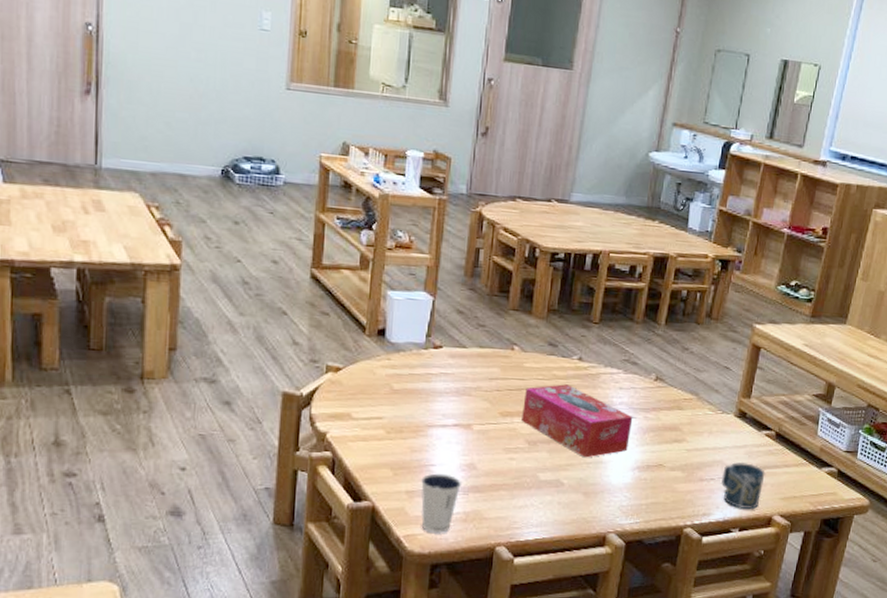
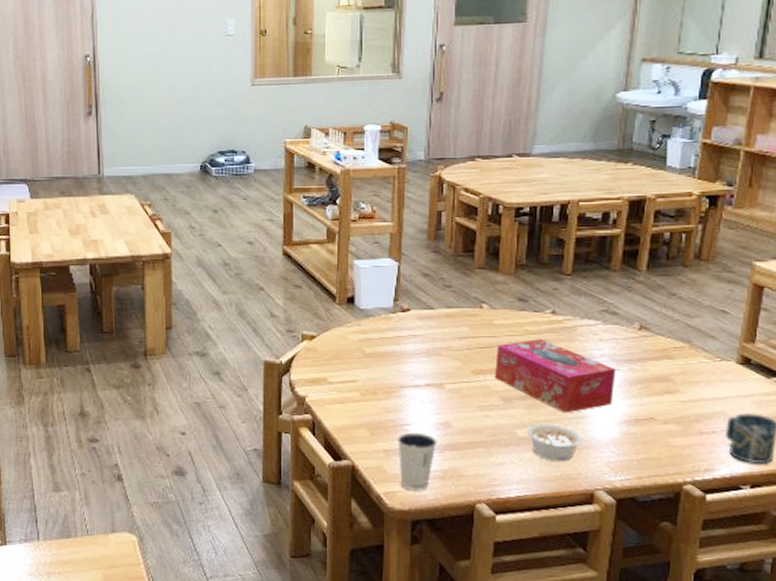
legume: none [547,467,600,505] -> present [526,424,583,461]

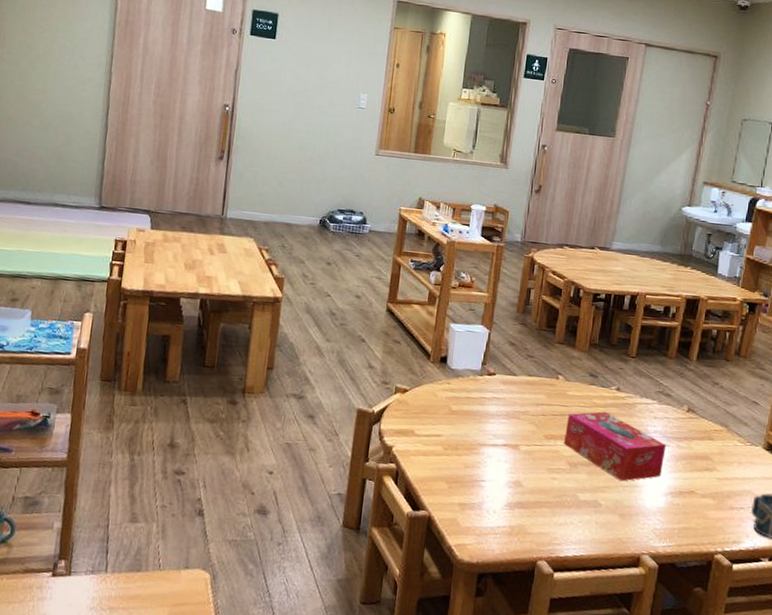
dixie cup: present [397,432,437,491] -> none [471,488,508,545]
legume: present [526,424,583,461] -> none [586,489,635,526]

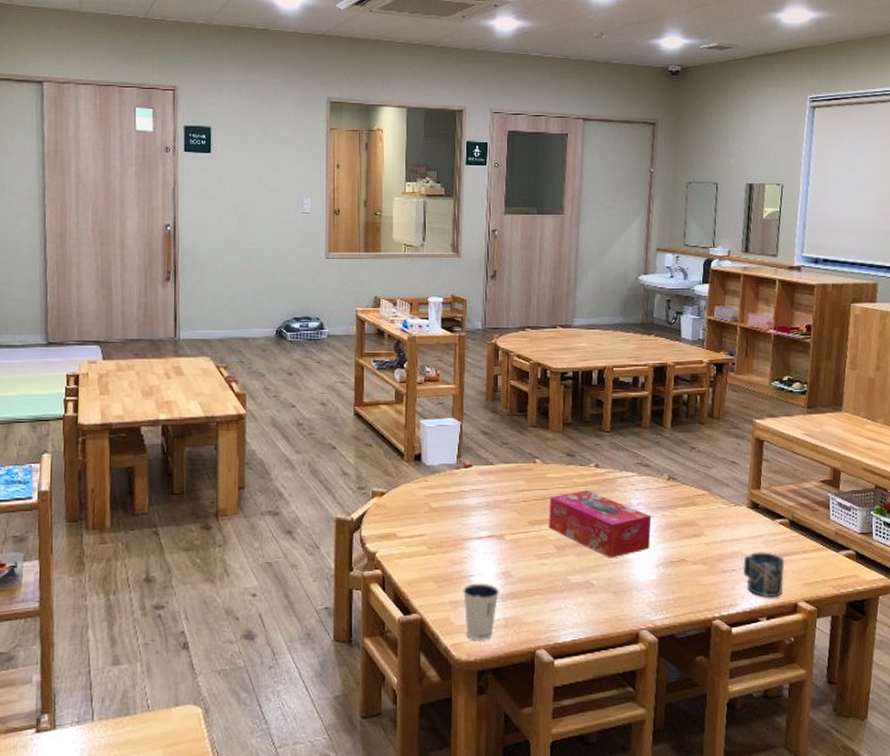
dixie cup: none [471,488,508,545] -> present [463,583,499,641]

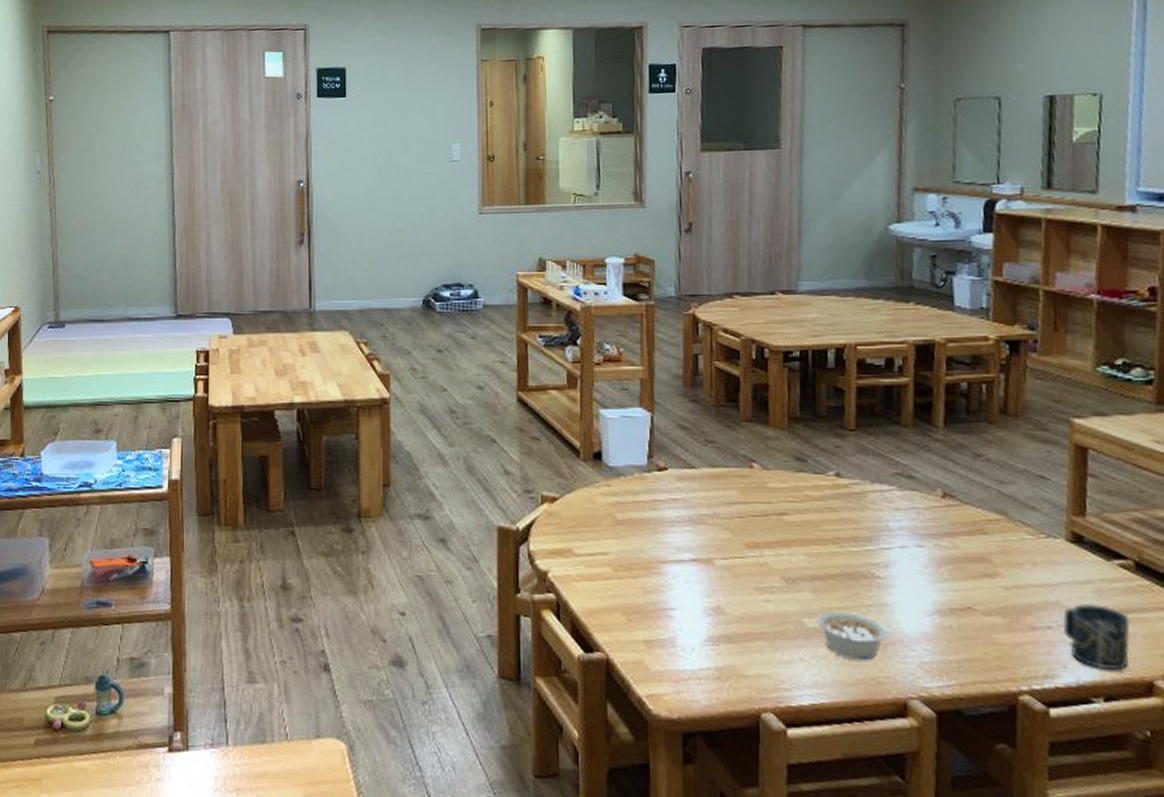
dixie cup: present [463,583,499,641] -> none [660,619,708,695]
tissue box: present [549,490,652,558] -> none [772,507,920,599]
legume: none [578,569,627,604] -> present [816,611,888,661]

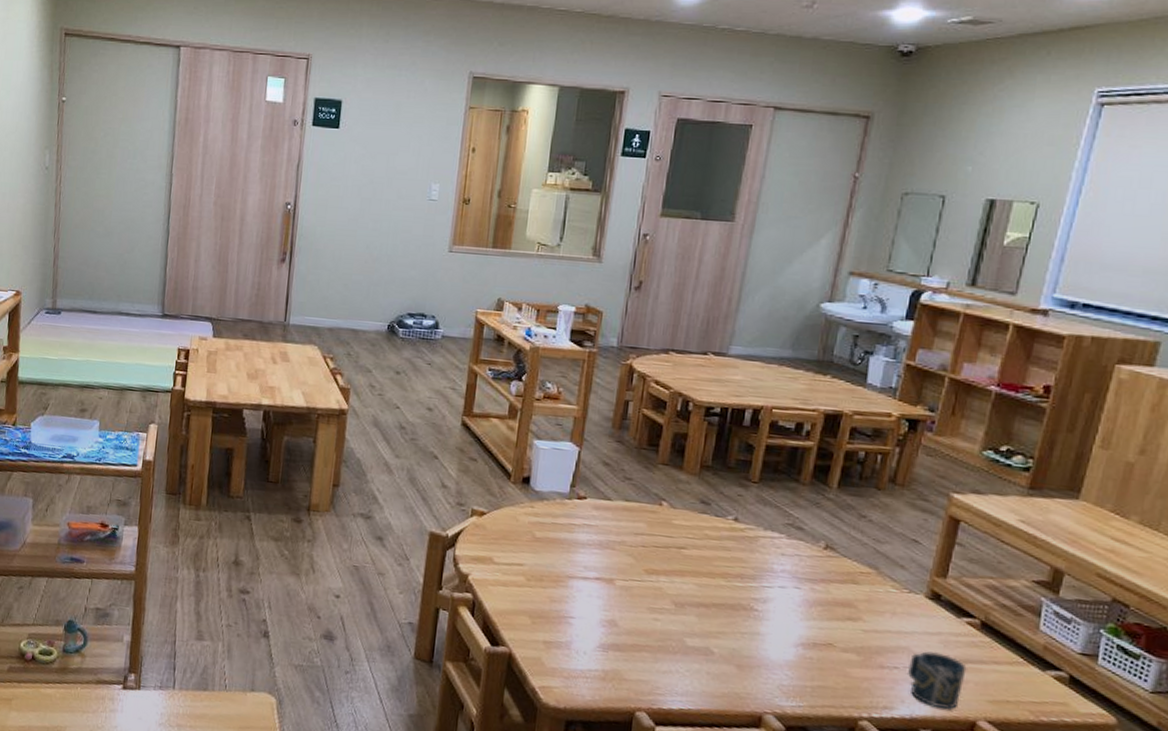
legume: present [816,611,888,661] -> none [695,634,756,678]

